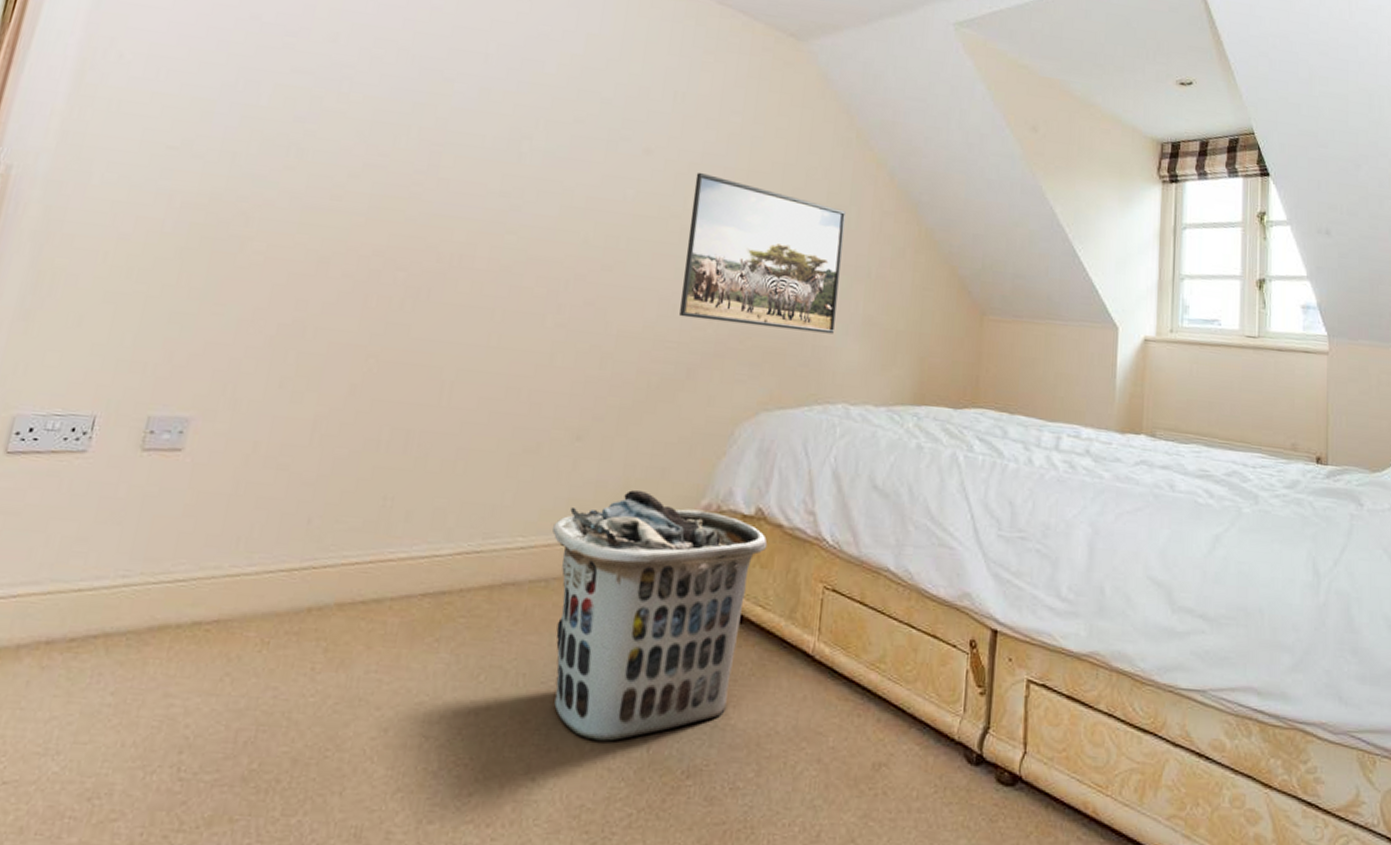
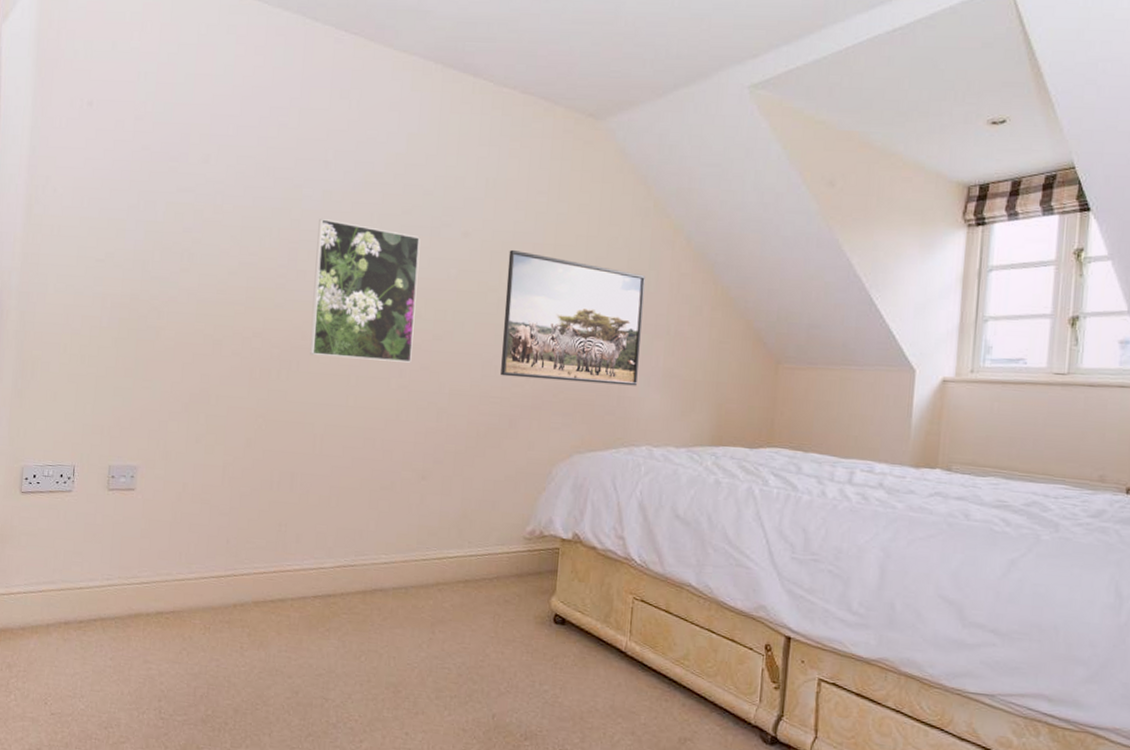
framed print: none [446,120,594,297] -> present [310,219,421,363]
clothes hamper: present [552,489,768,742] -> none [408,518,584,710]

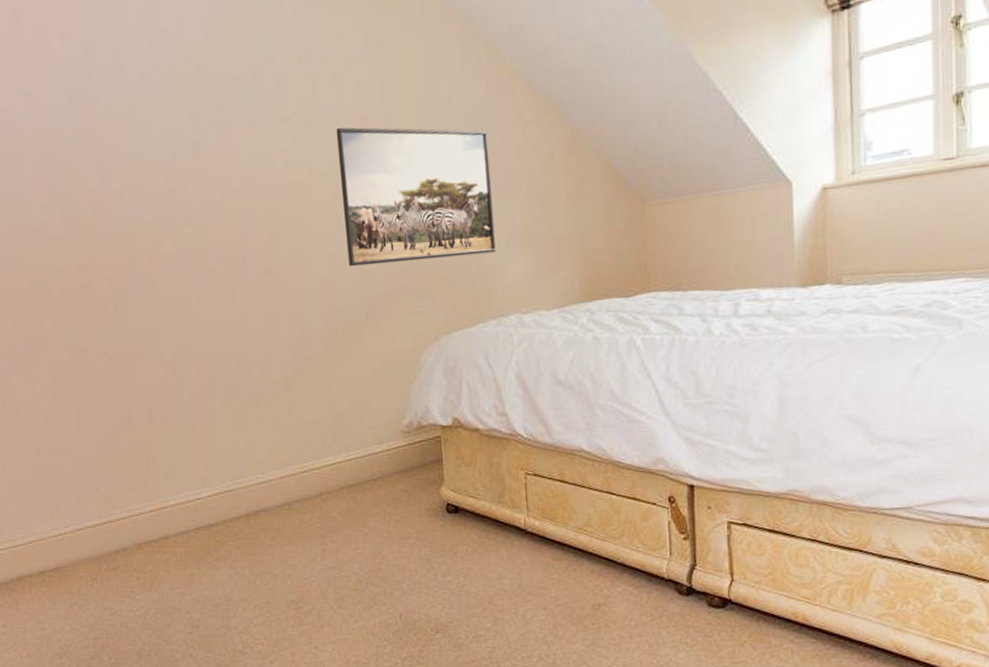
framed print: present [310,219,421,363] -> none [125,129,252,281]

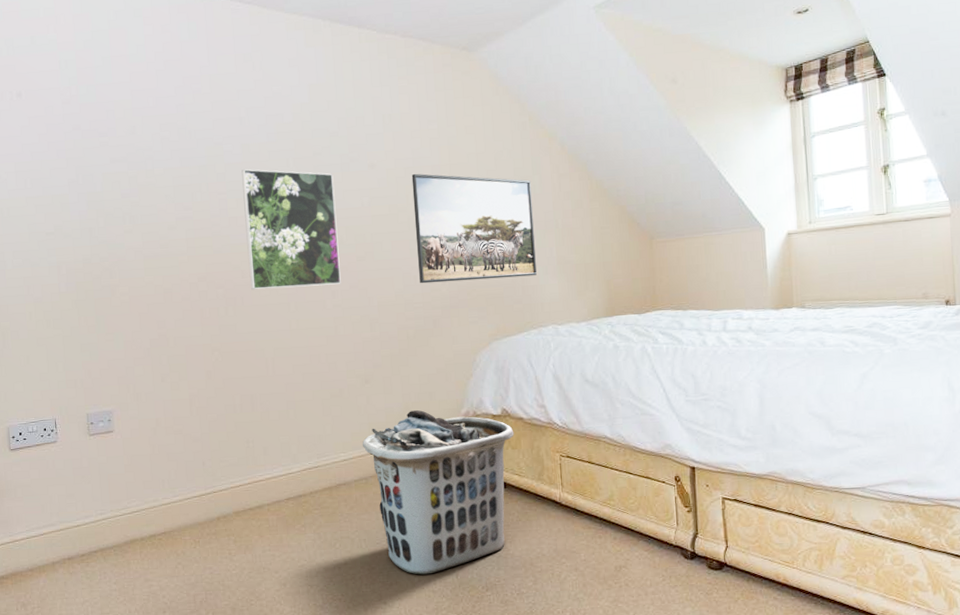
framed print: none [125,129,252,281] -> present [241,169,341,290]
clothes hamper: none [284,421,469,615] -> present [362,409,514,575]

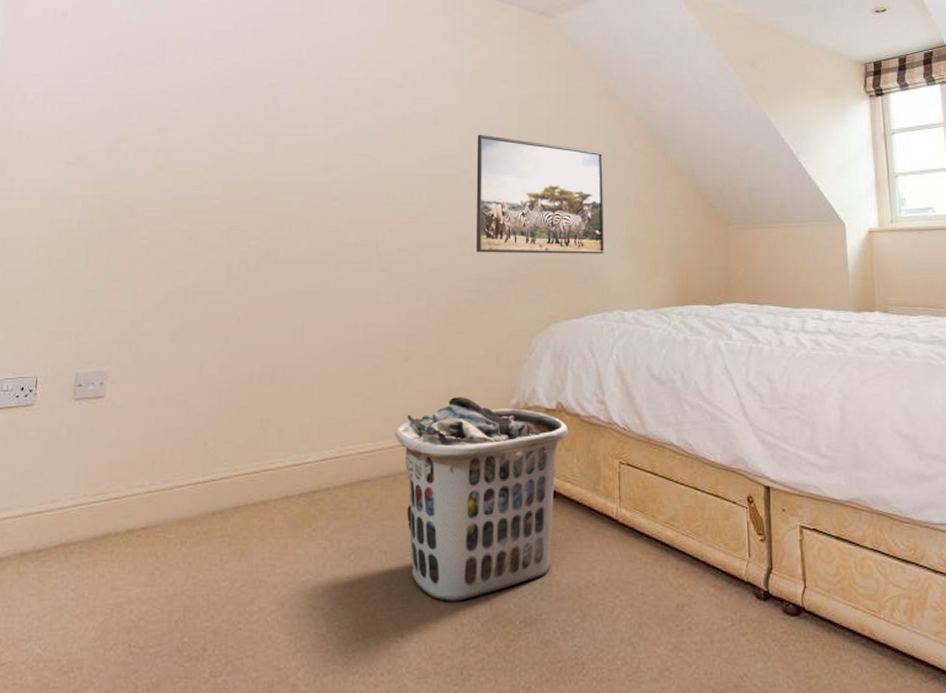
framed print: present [241,169,341,290] -> none [289,114,393,246]

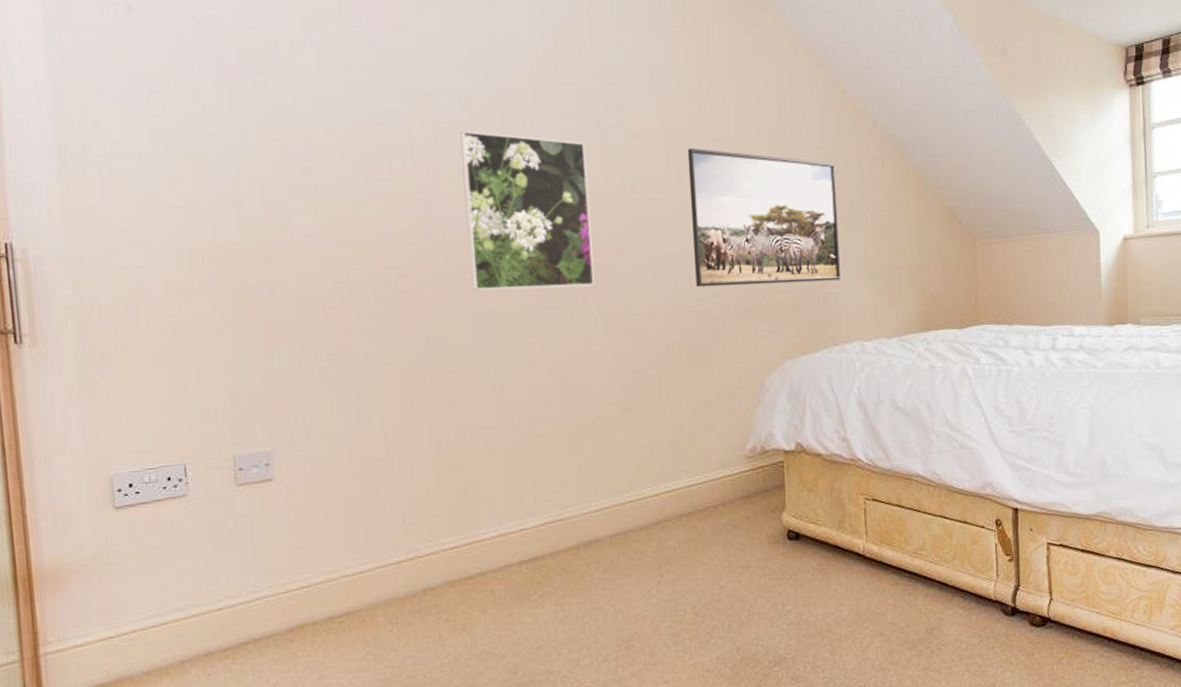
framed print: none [289,114,393,246] -> present [460,131,594,291]
clothes hamper: present [395,396,569,601] -> none [620,445,811,651]

